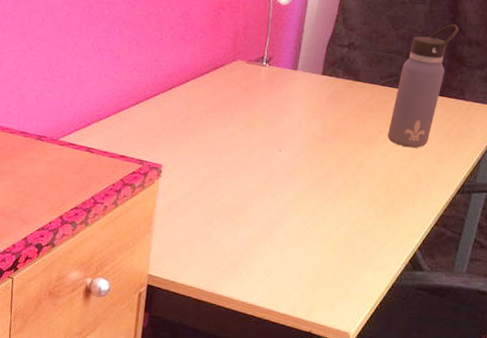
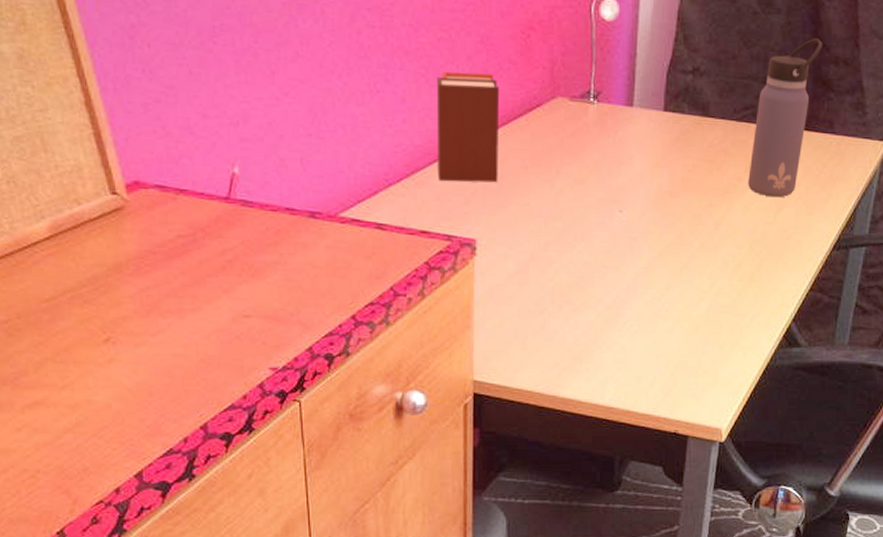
books: none [137,37,193,123] -> present [436,71,500,183]

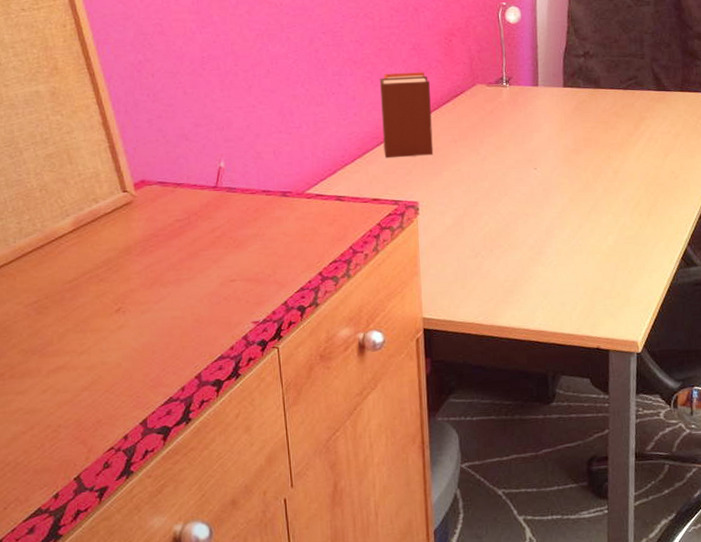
water bottle: present [748,38,822,198] -> none [637,21,686,147]

